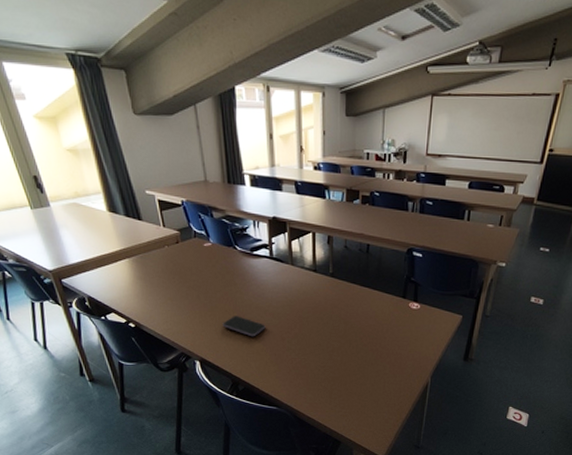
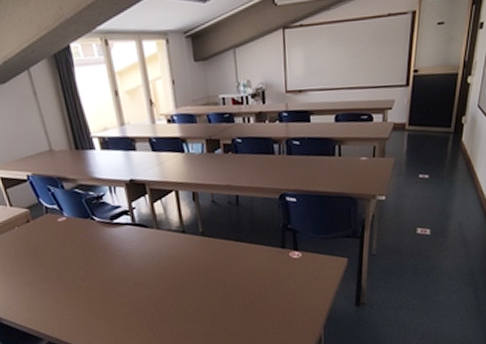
smartphone: present [222,316,266,337] -> none [89,292,138,314]

